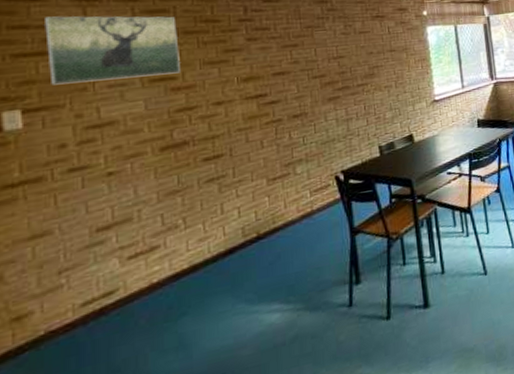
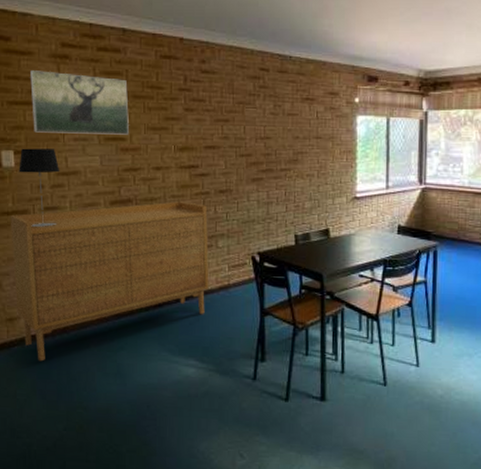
sideboard: none [15,133,290,362] -> present [10,201,209,362]
table lamp: none [29,100,90,195] -> present [19,148,60,227]

